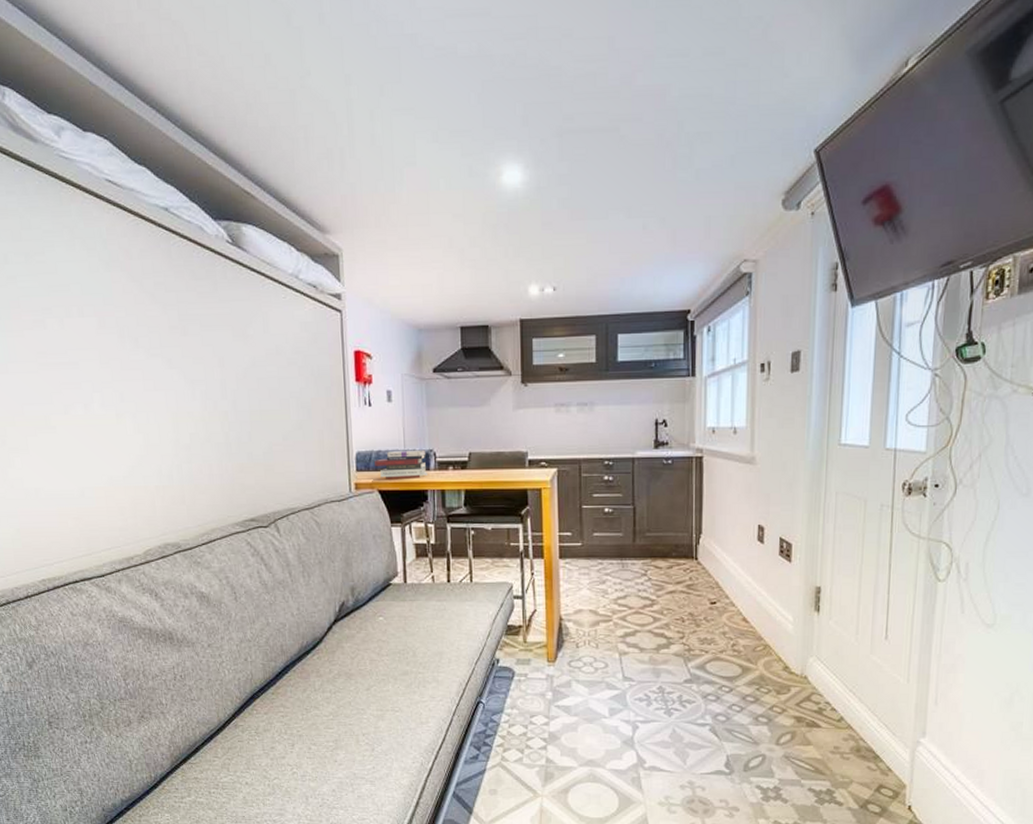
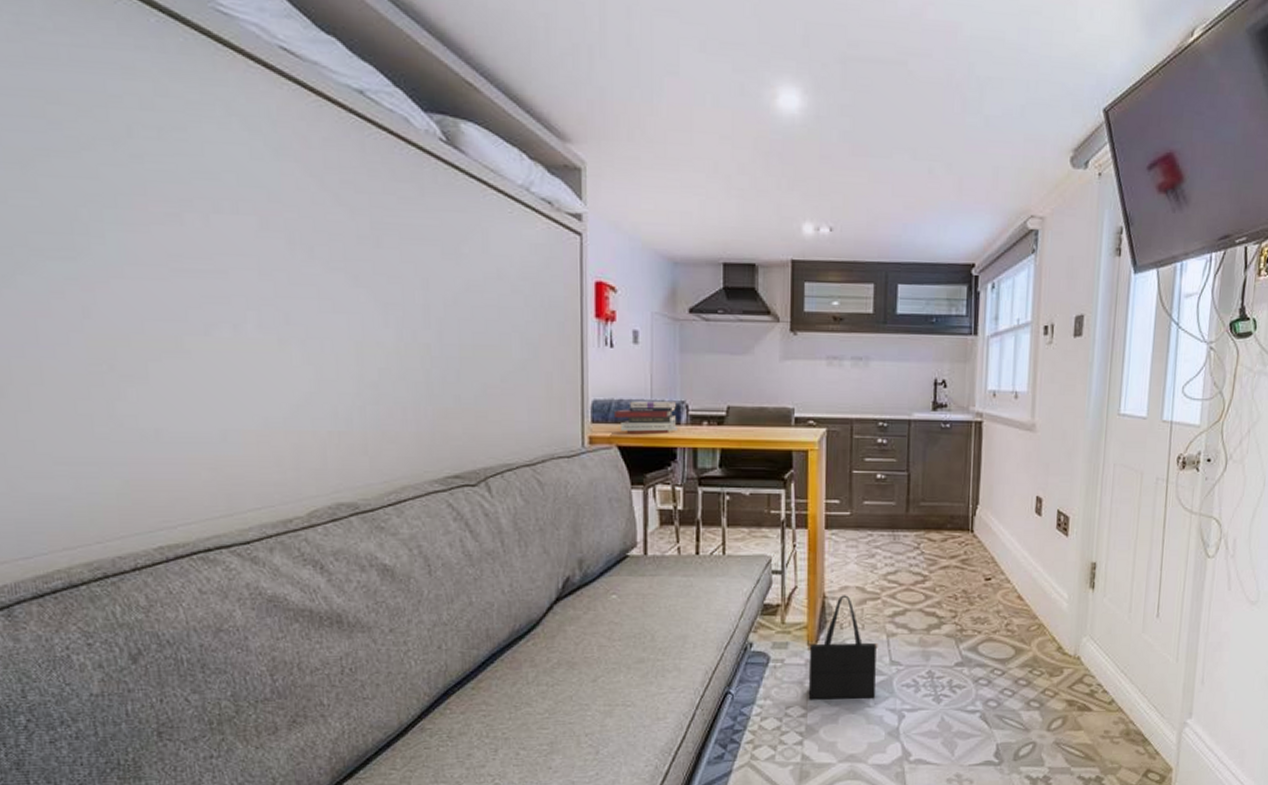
tote bag: none [548,617,611,710] -> present [807,595,878,700]

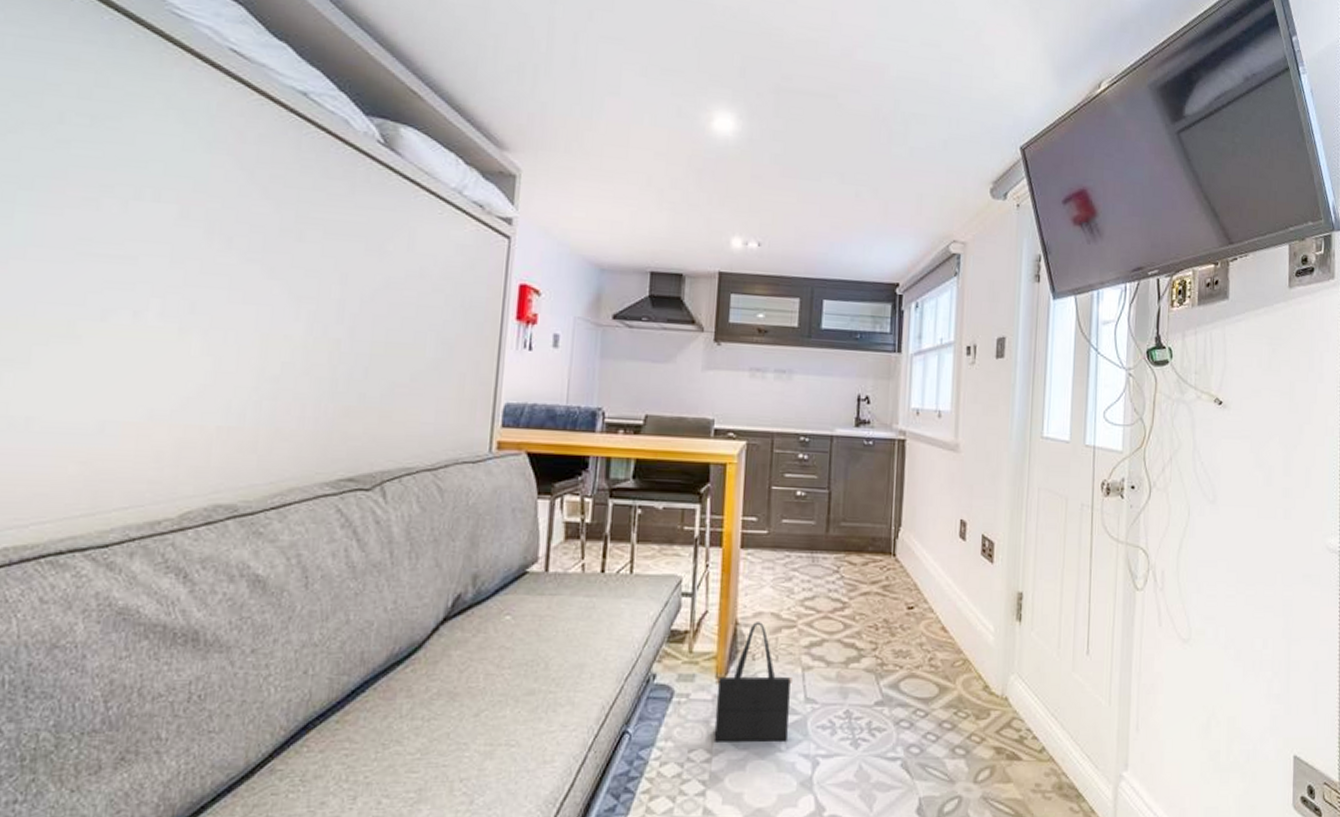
books: present [614,400,679,434] -> none [526,405,593,441]

